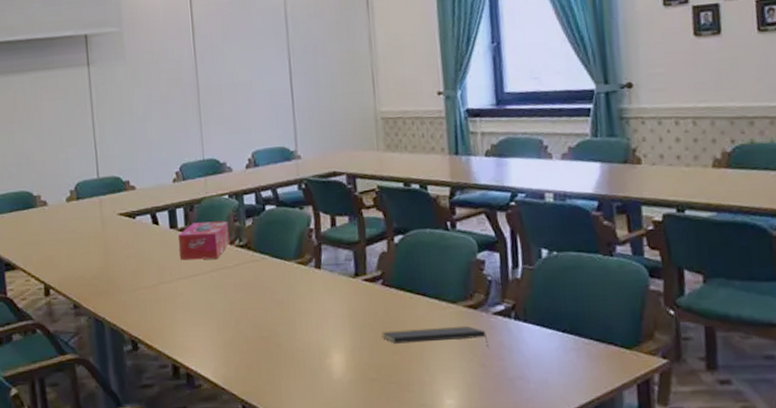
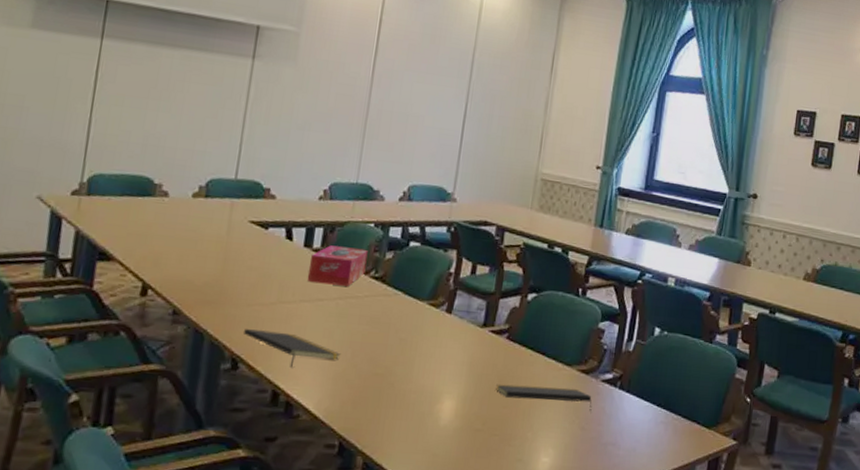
notepad: none [135,310,225,342] -> present [242,329,341,368]

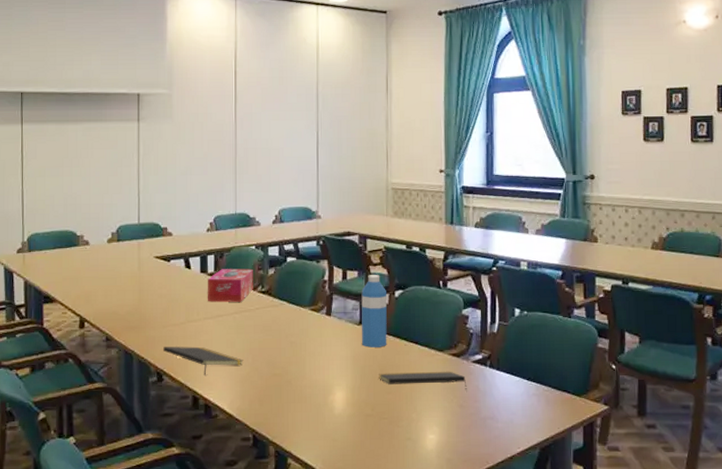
water bottle: none [482,272,519,355] -> present [361,275,387,348]

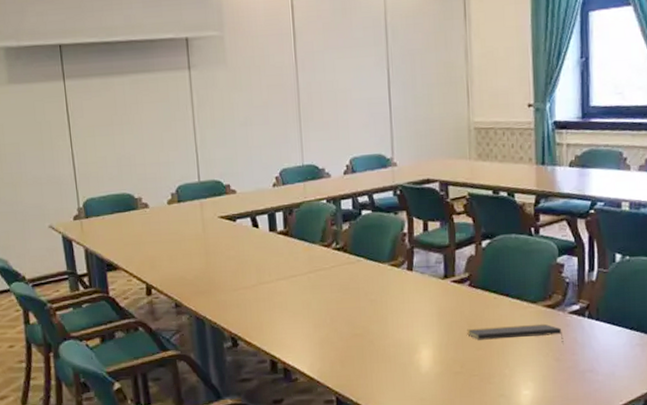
notepad: present [162,345,243,375] -> none [235,309,321,339]
tissue box: present [208,269,253,302] -> none [278,224,327,262]
water bottle: present [361,275,387,348] -> none [445,224,475,302]

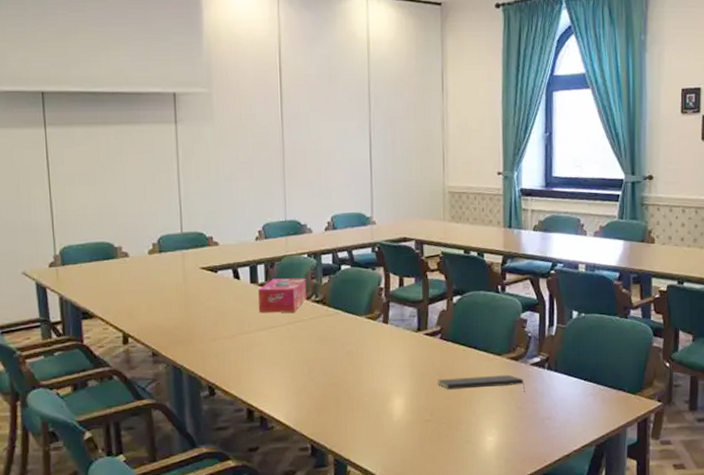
tissue box: none [278,224,327,262] -> present [258,278,307,313]

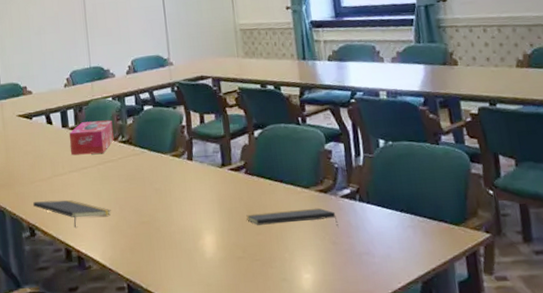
notepad: none [213,359,299,388] -> present [32,199,111,228]

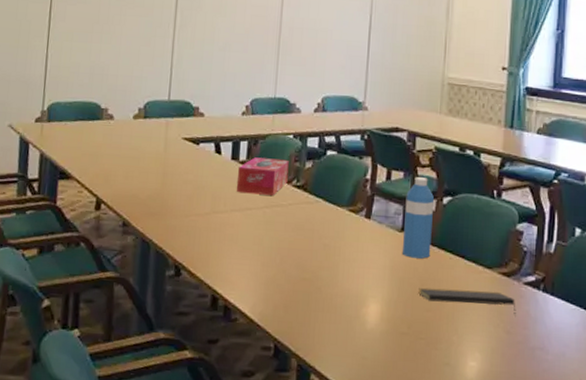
notepad: present [32,199,111,228] -> none [183,238,271,273]
water bottle: none [220,116,252,189] -> present [402,177,434,259]

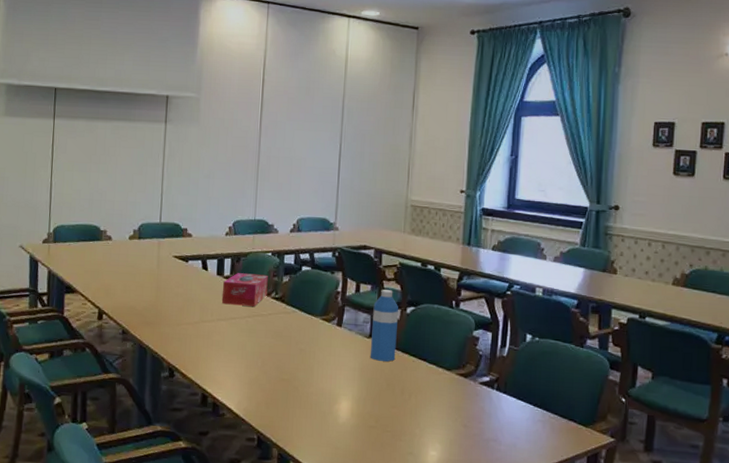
notepad: present [418,287,516,316] -> none [385,387,472,412]

